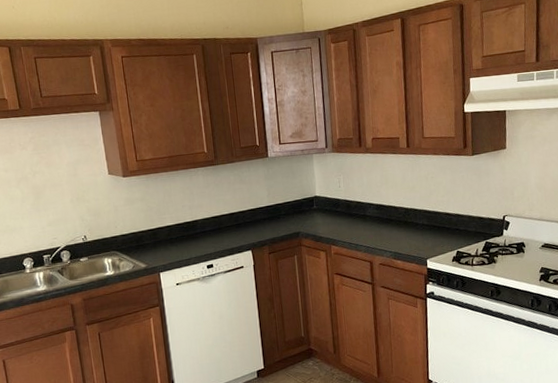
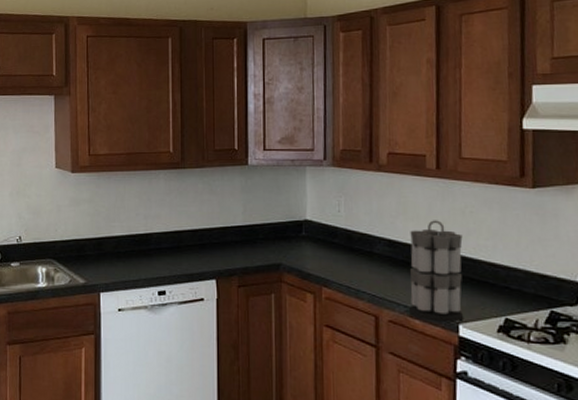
spice rack: none [391,186,429,260] -> present [408,220,463,322]

